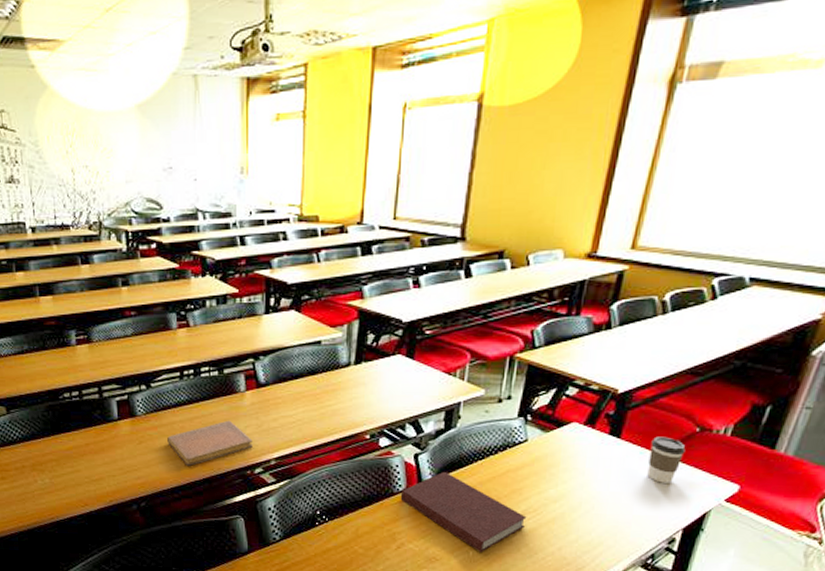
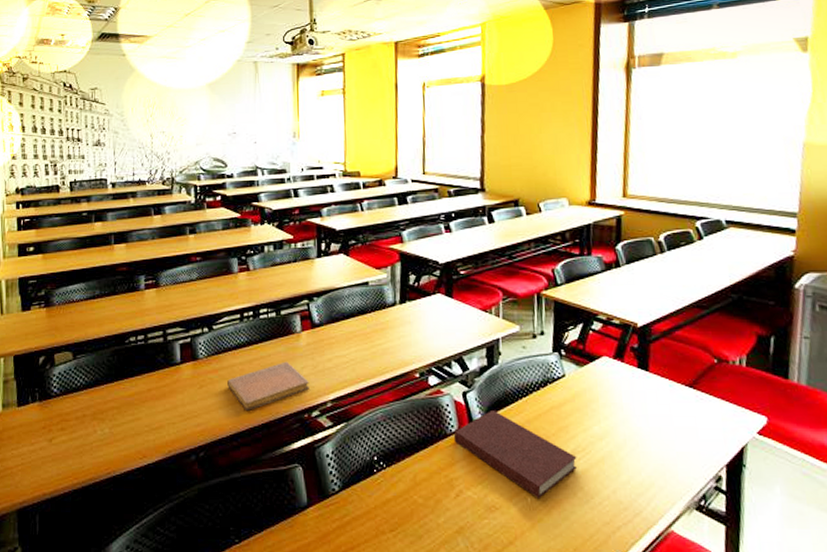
coffee cup: present [647,436,686,483] -> none [677,368,710,417]

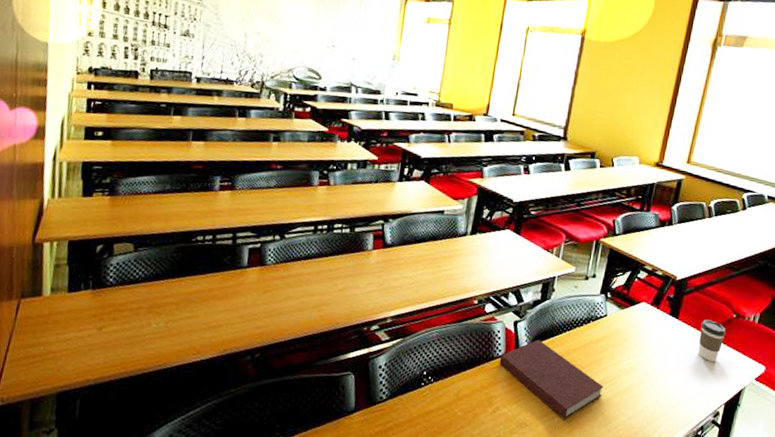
notebook: present [227,361,309,410] -> none [292,276,373,319]
coffee cup: none [677,368,710,417] -> present [698,319,726,362]

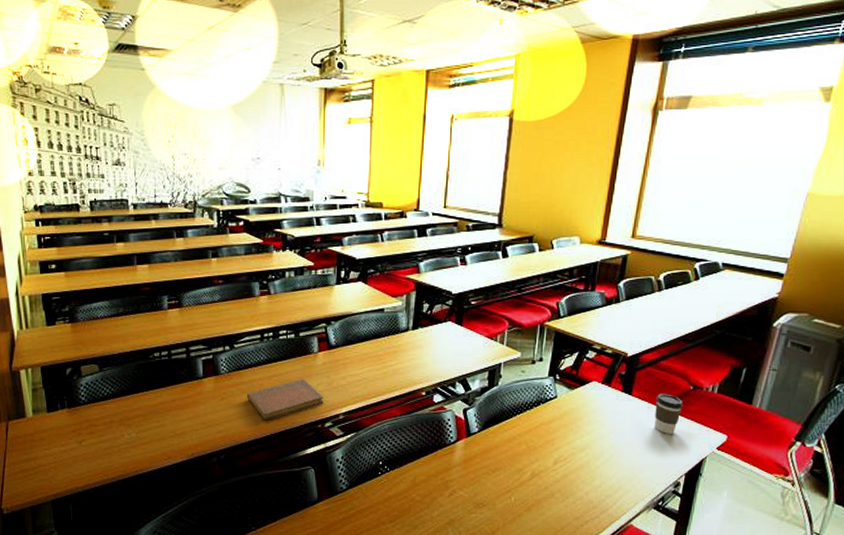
notebook: none [292,276,373,319] -> present [247,378,324,420]
notebook: present [499,340,604,419] -> none [452,425,559,498]

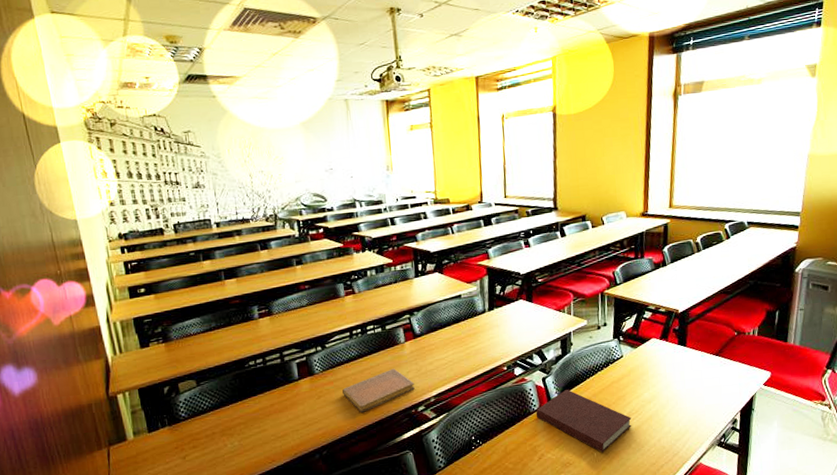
notebook: none [452,425,559,498] -> present [535,390,632,453]
coffee cup: present [654,393,683,434] -> none [707,341,731,378]

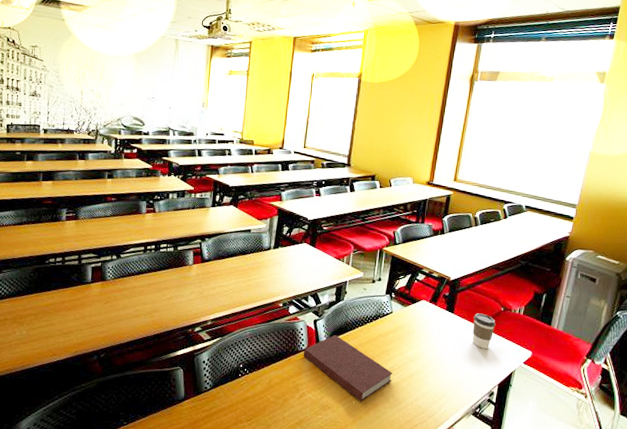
notebook: present [342,368,415,413] -> none [128,287,195,324]
coffee cup: none [707,341,731,378] -> present [472,313,496,349]

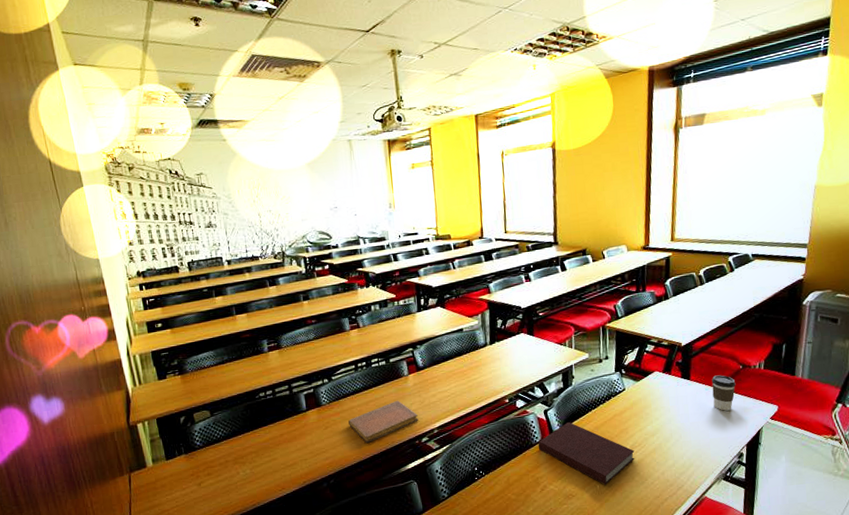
notebook: none [128,287,195,324] -> present [348,400,418,443]

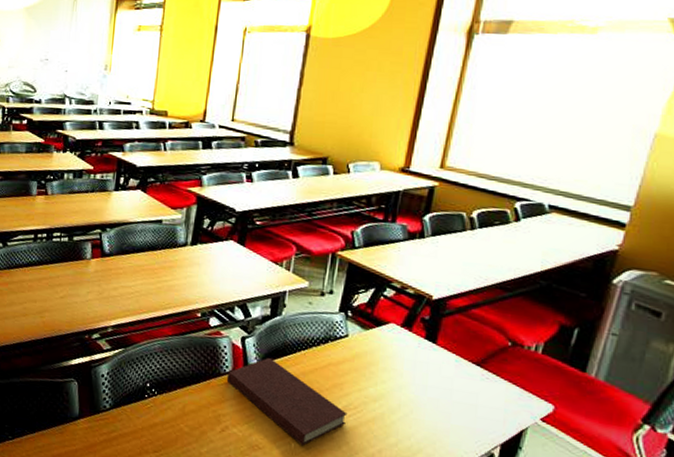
notebook: present [348,400,418,443] -> none [15,284,93,324]
coffee cup: present [711,375,736,411] -> none [463,346,499,395]

